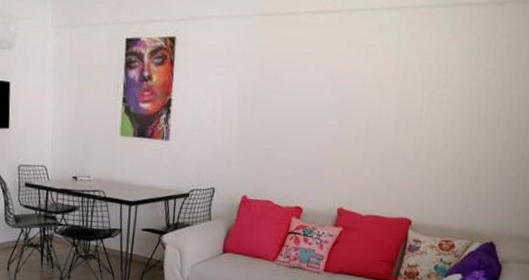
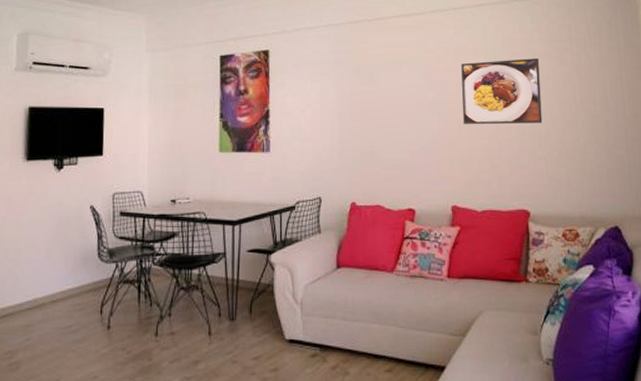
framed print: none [361,68,452,138] -> present [460,58,543,125]

